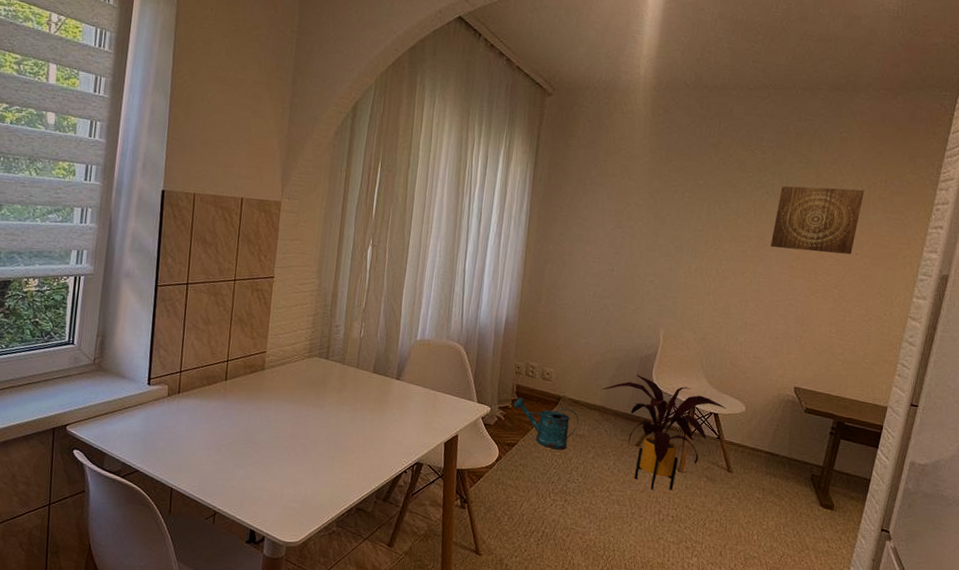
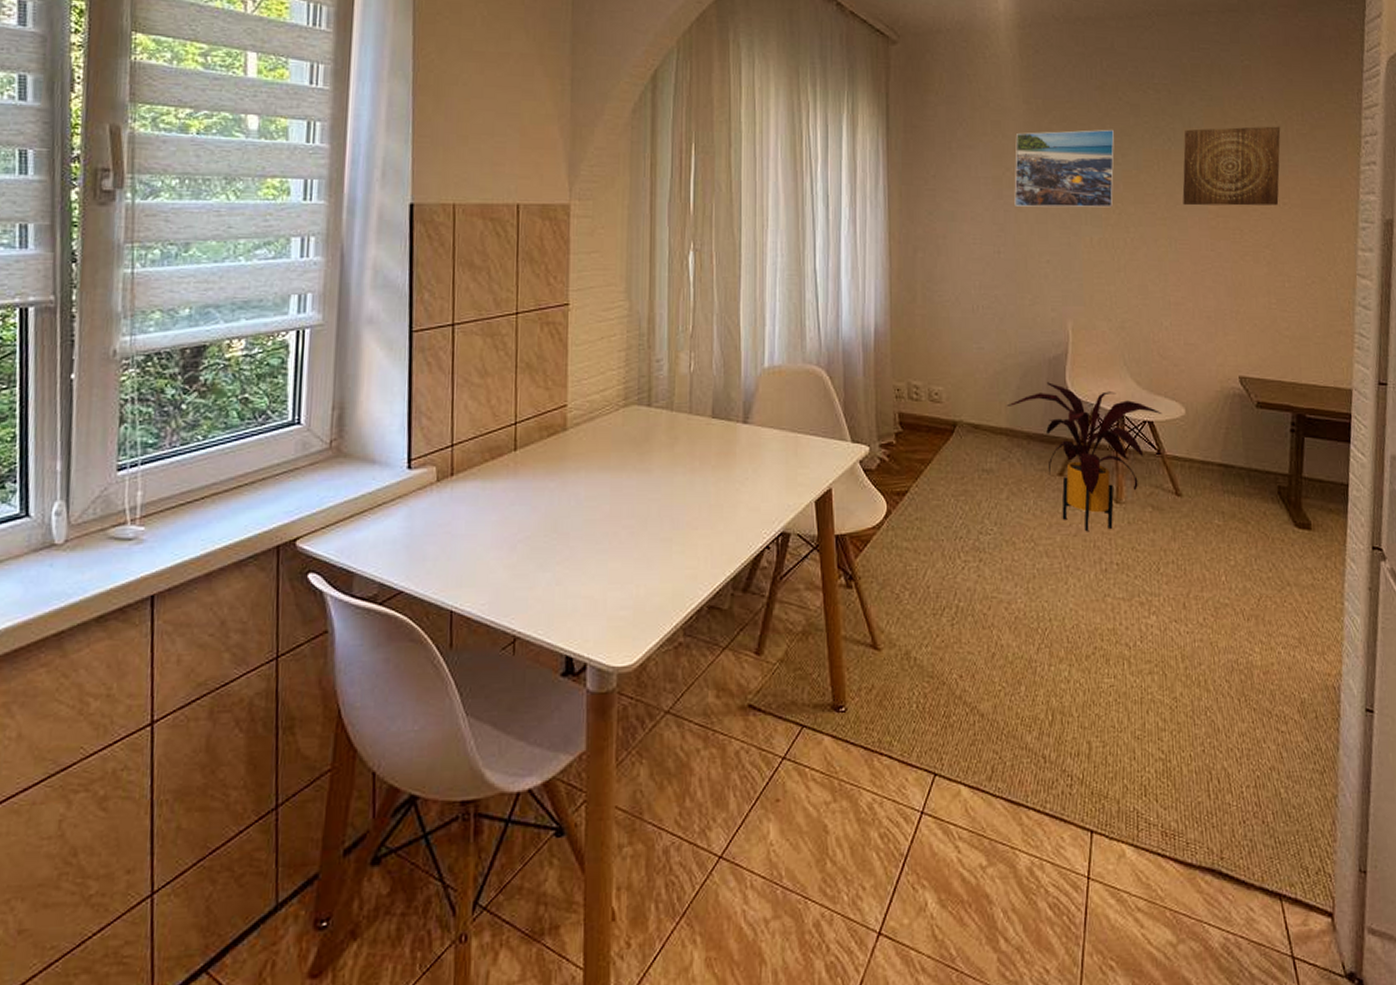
watering can: present [513,398,579,450] -> none [898,429,983,493]
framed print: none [630,176,723,244] -> present [1014,129,1115,208]

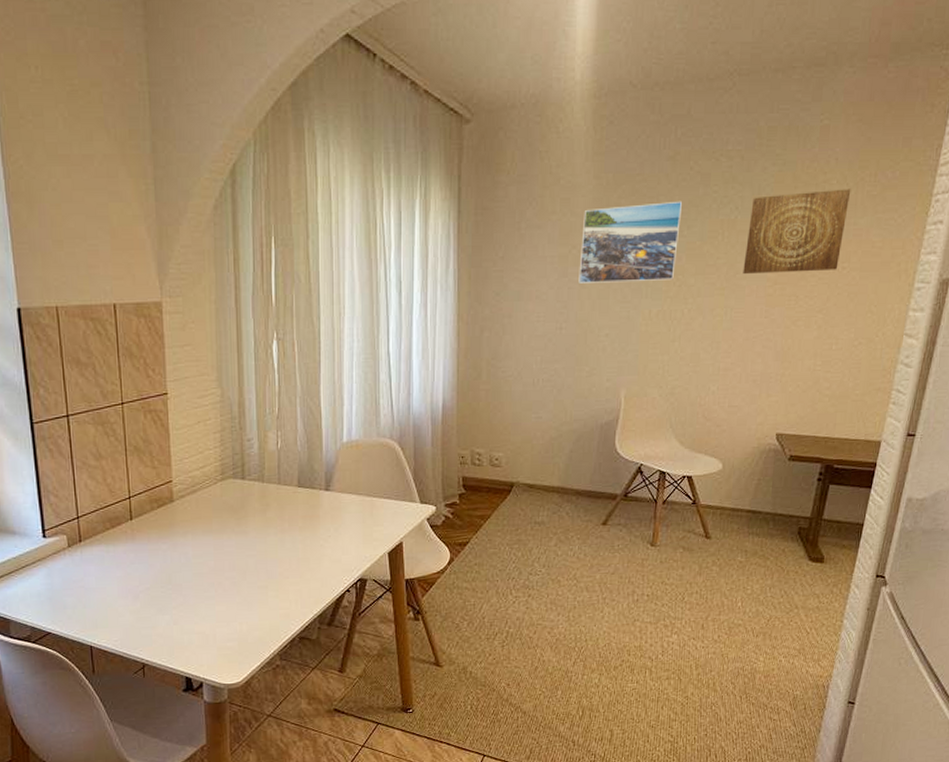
house plant: present [1006,382,1162,532] -> none [559,445,701,571]

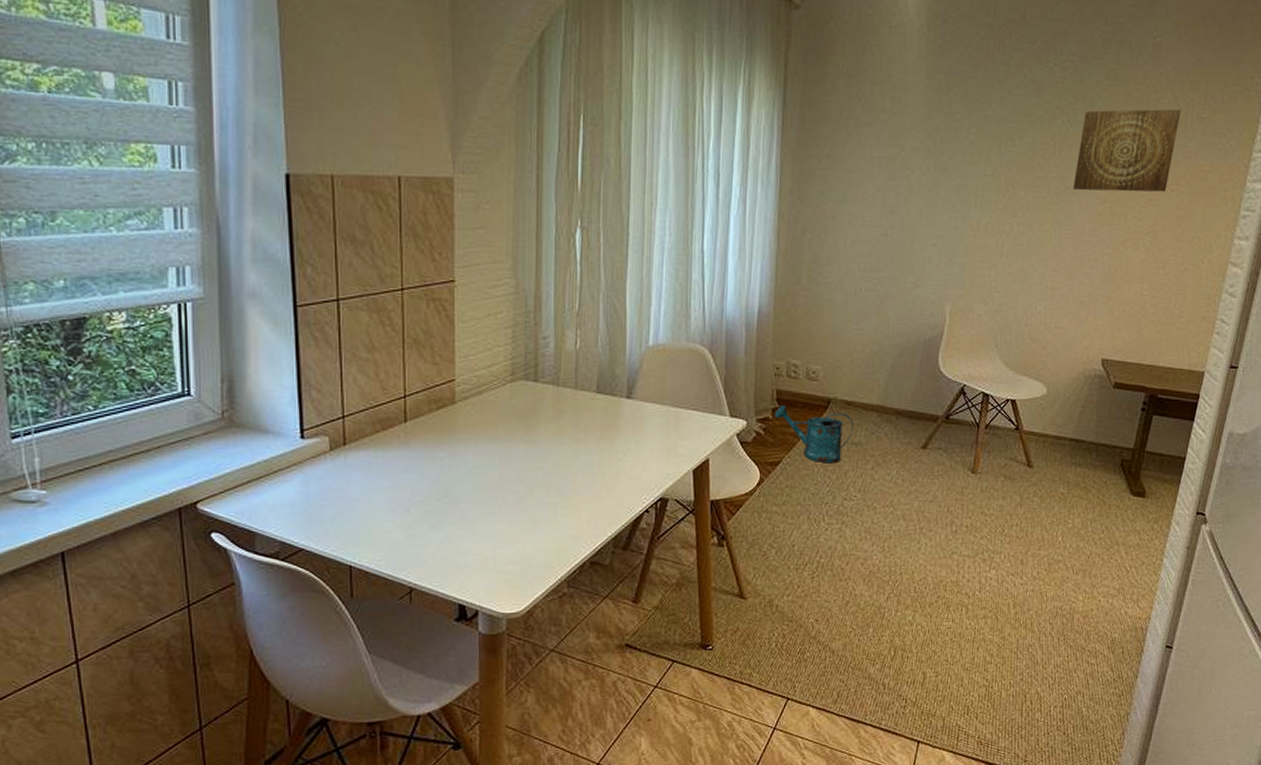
watering can: none [461,491,536,542] -> present [774,405,854,464]
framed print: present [578,201,683,283] -> none [906,108,1015,191]

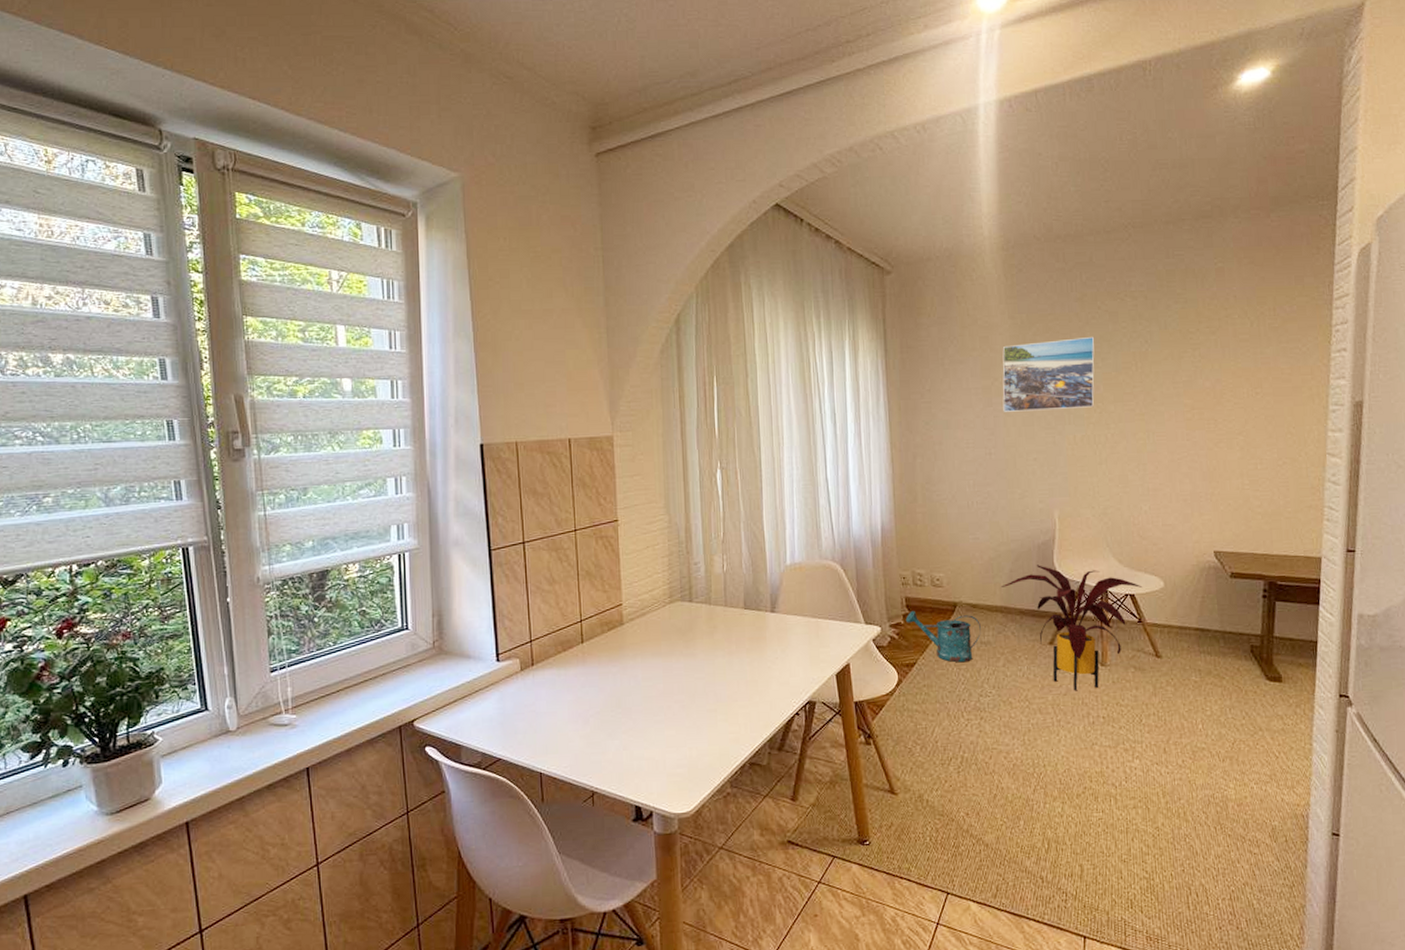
house plant: none [879,362,1025,499] -> present [1000,565,1143,691]
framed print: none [906,108,1015,191] -> present [1002,336,1095,412]
wall art: present [1073,109,1182,192] -> none [1159,322,1253,401]

